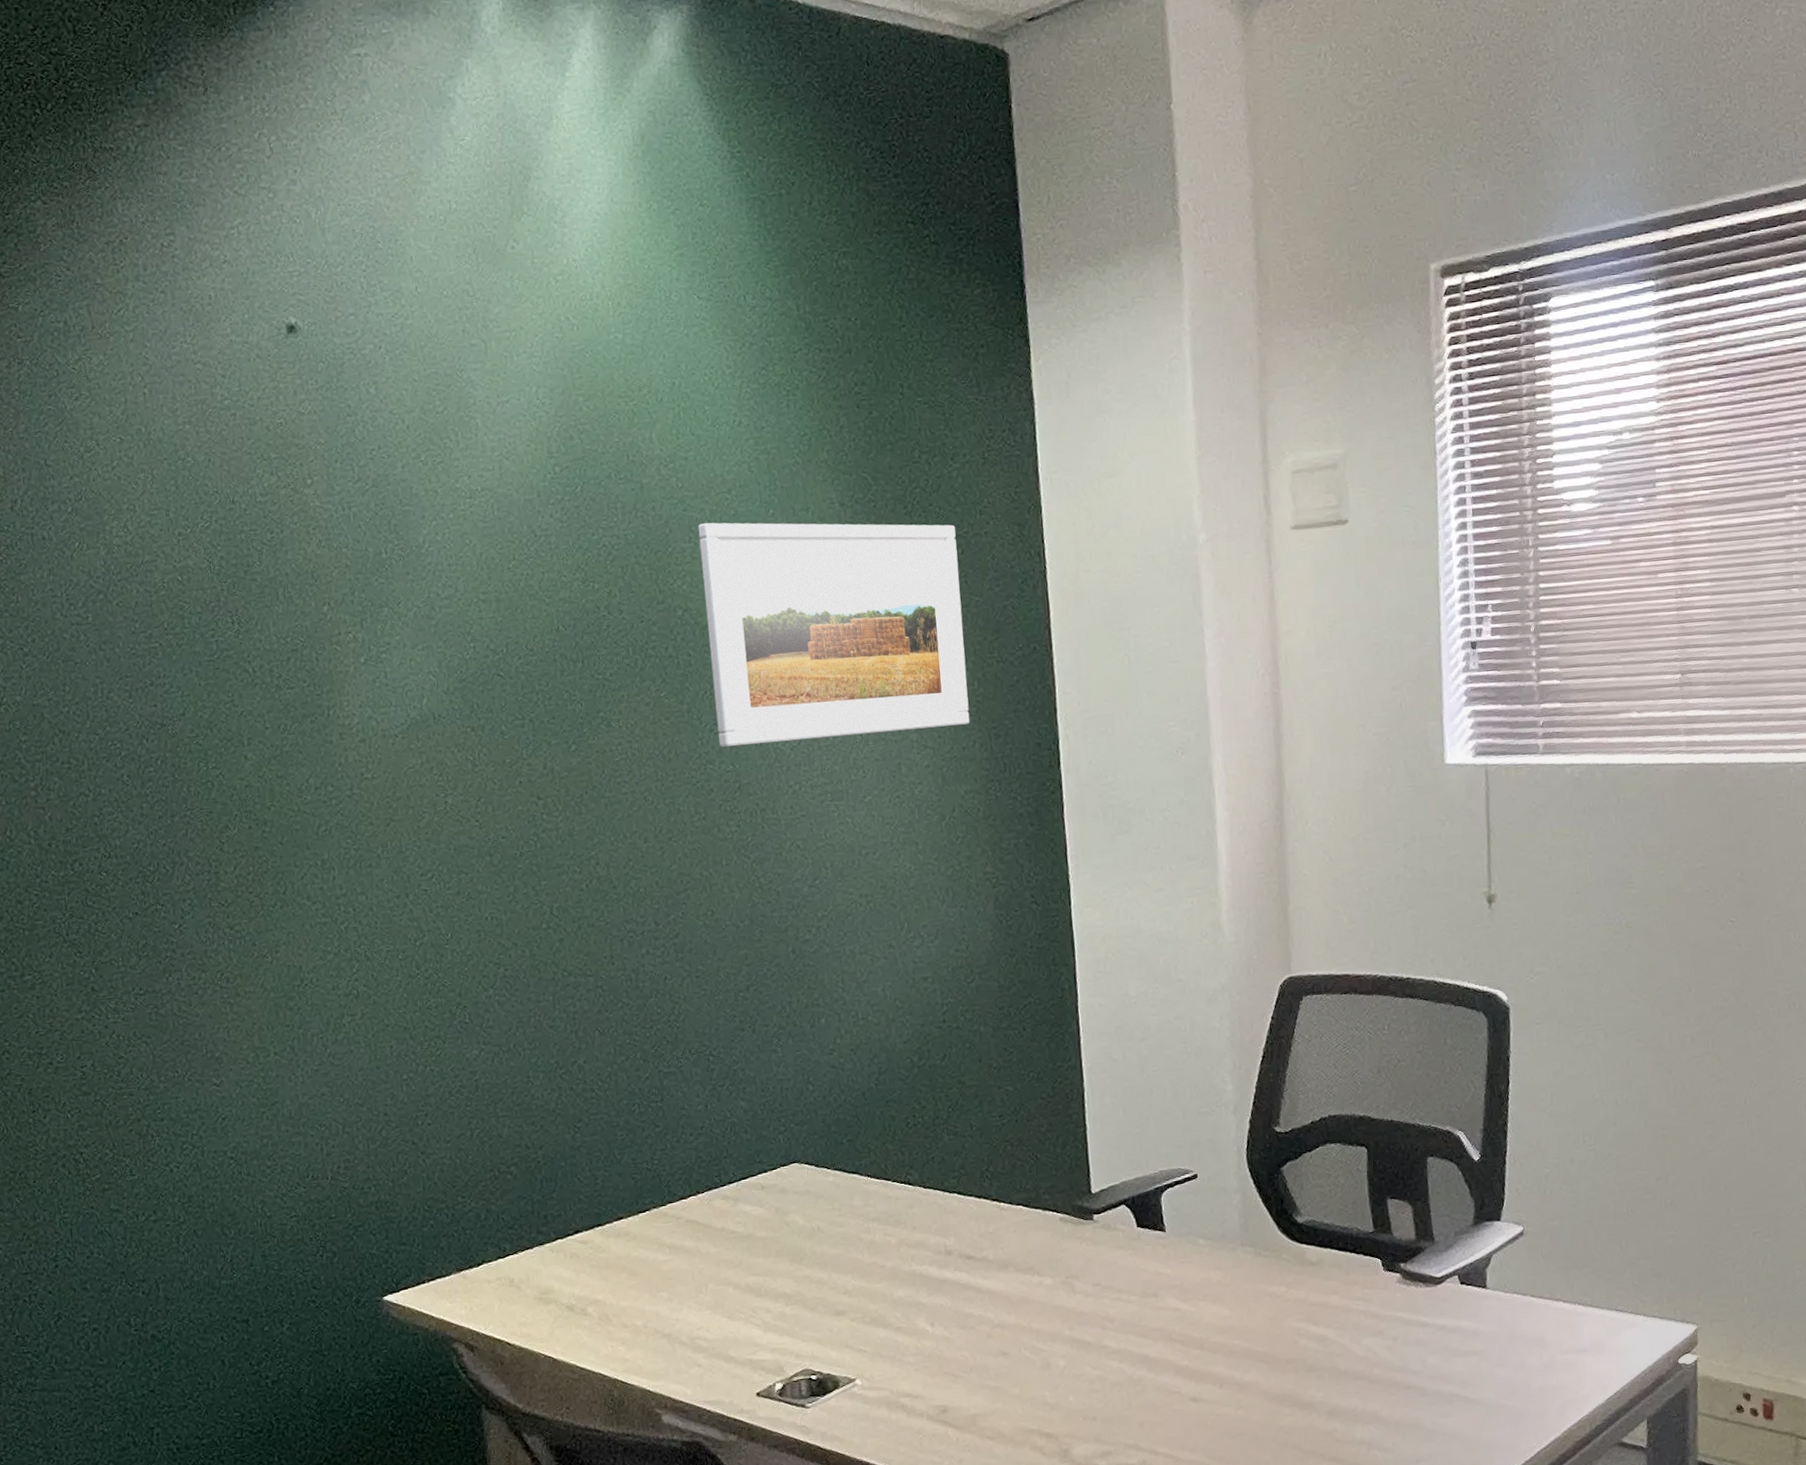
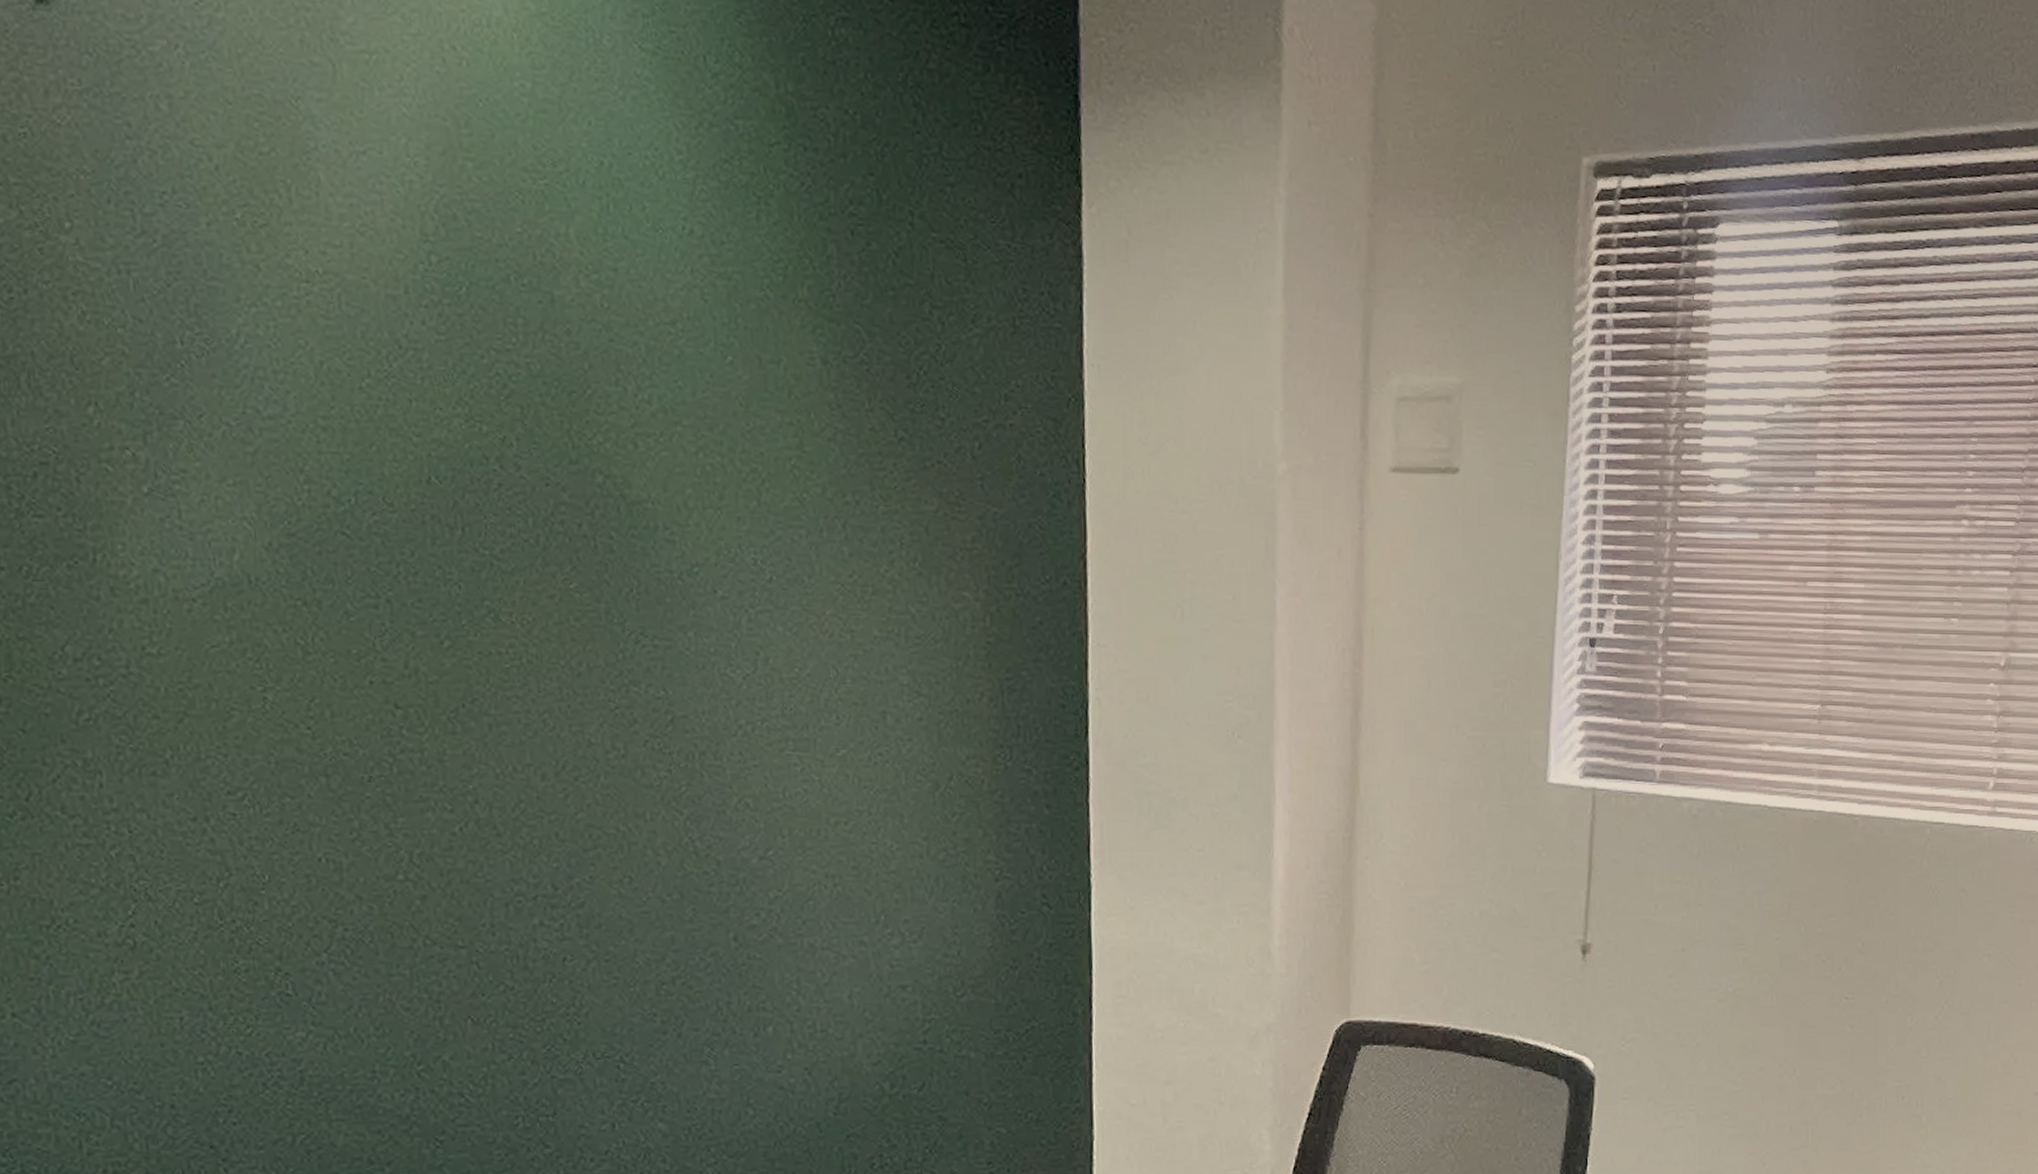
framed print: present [697,522,970,748] -> none [628,362,978,670]

